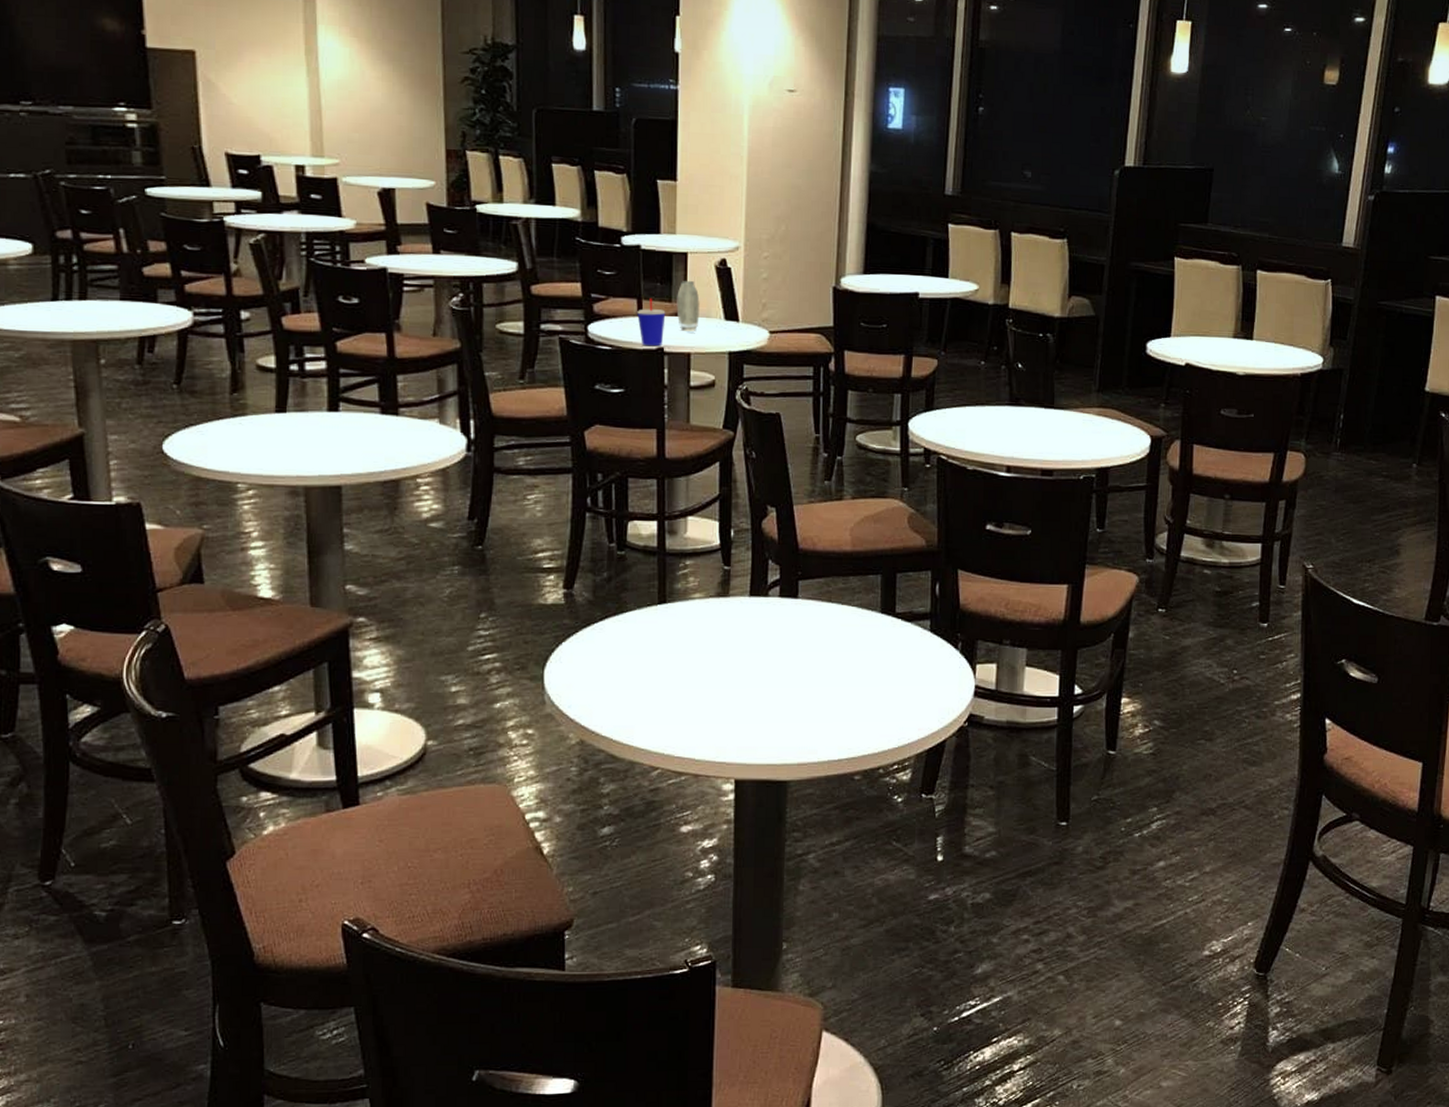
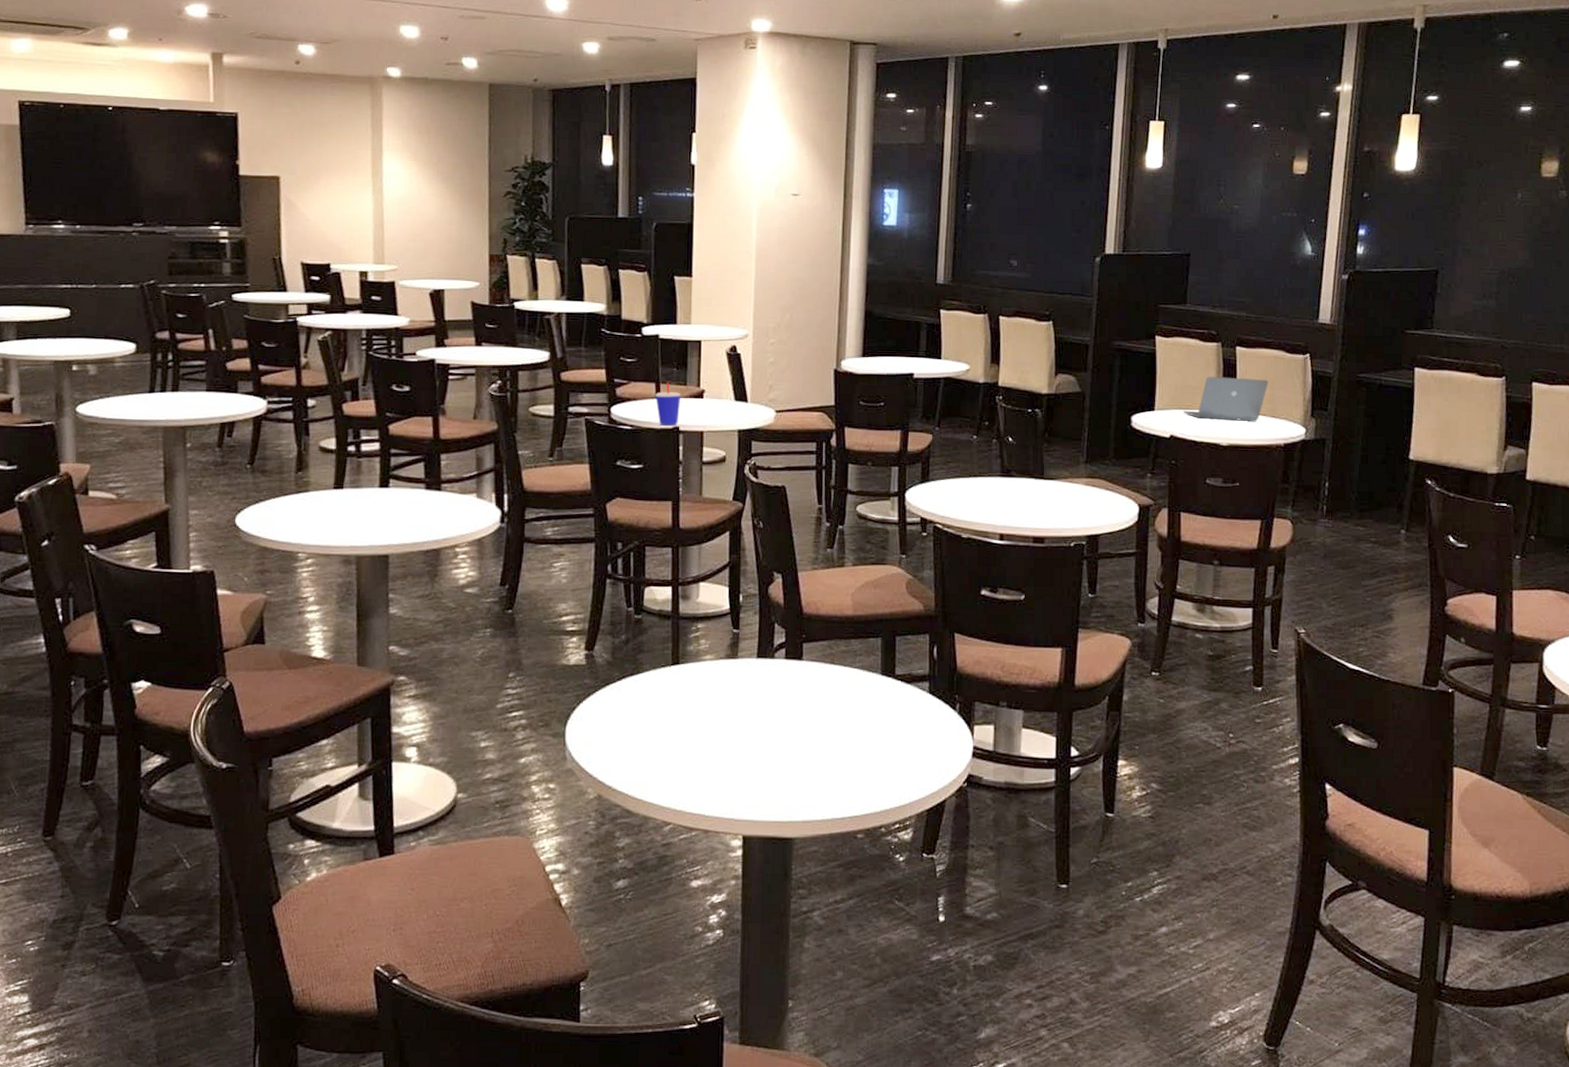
vase: present [676,281,700,333] -> none [691,366,712,413]
laptop: none [1200,301,1288,350] -> present [1183,376,1269,421]

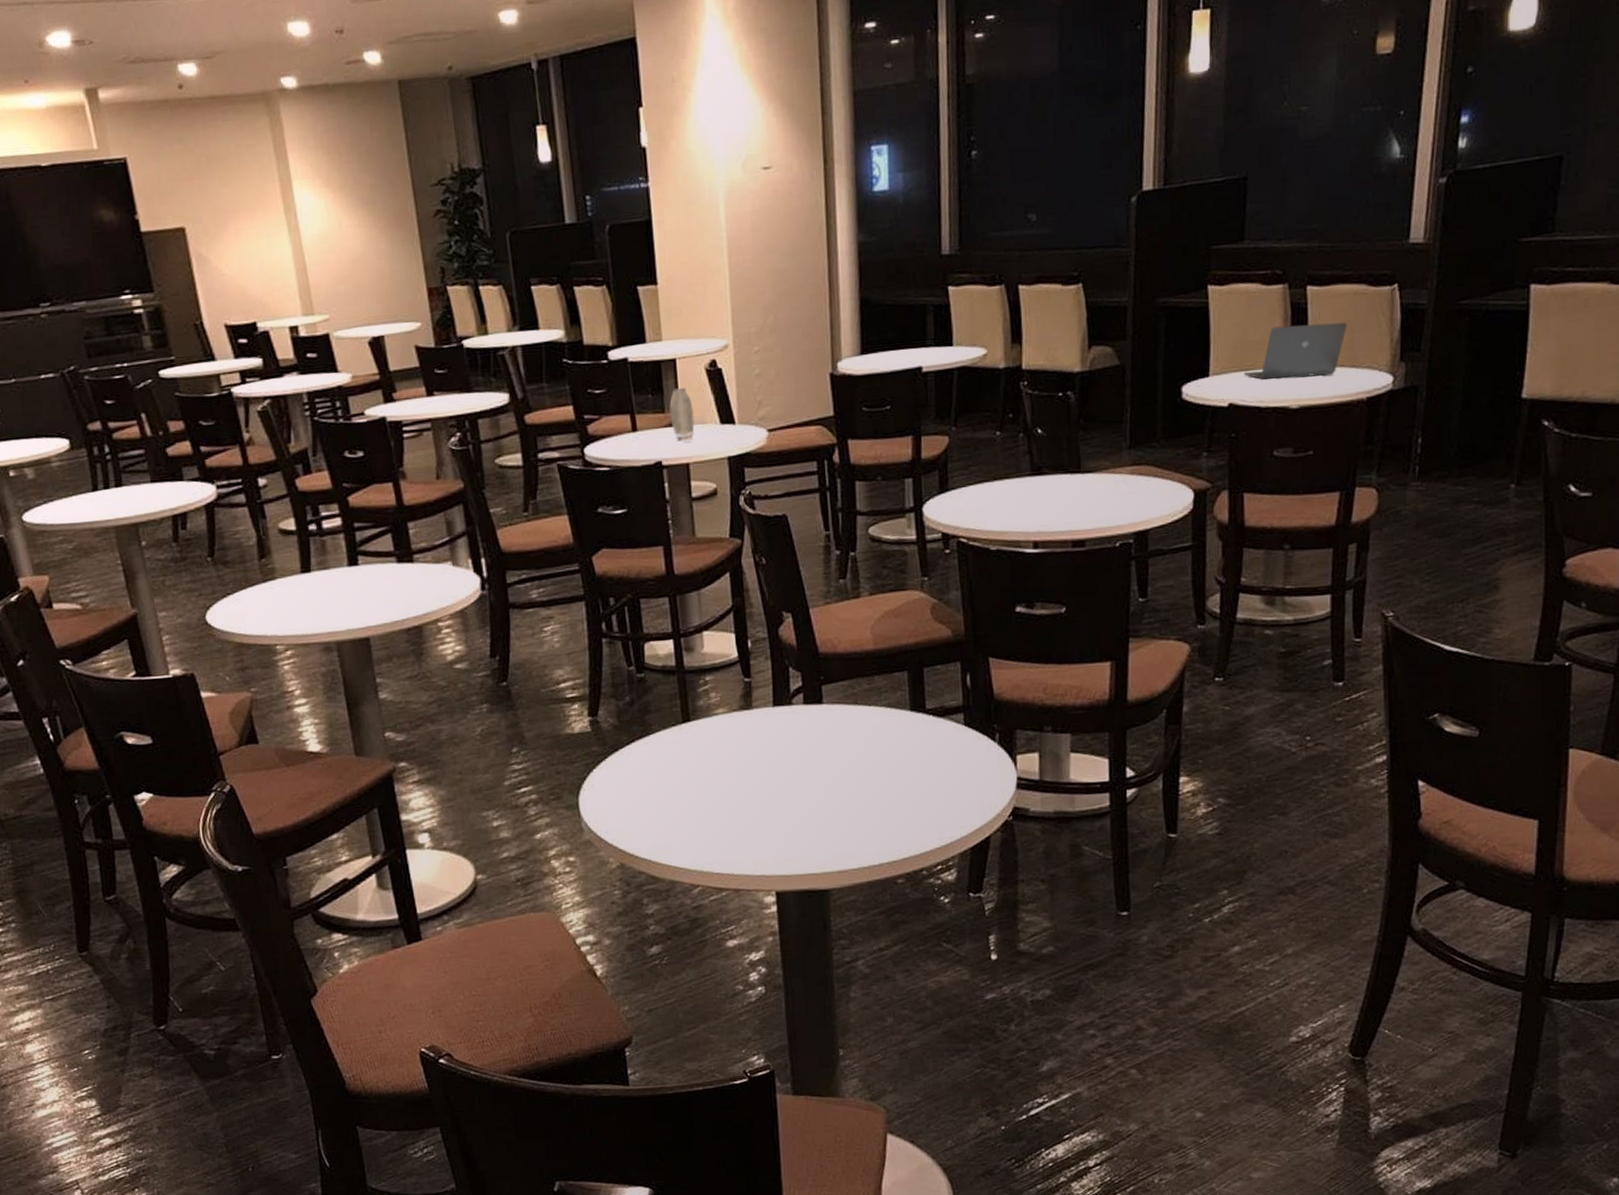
beverage cup: present [655,383,681,426] -> none [631,412,661,462]
vase: none [691,366,712,413] -> present [669,388,695,443]

